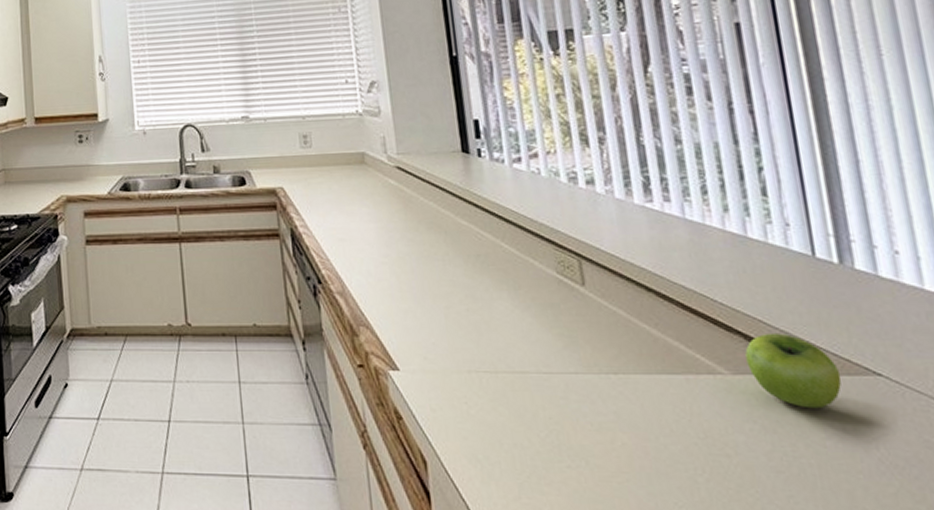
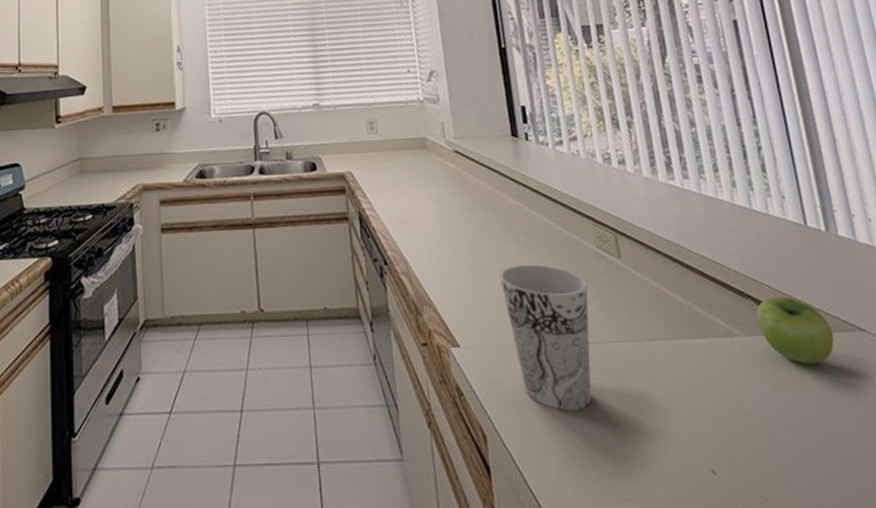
cup: none [445,288,546,442] -> present [500,264,592,411]

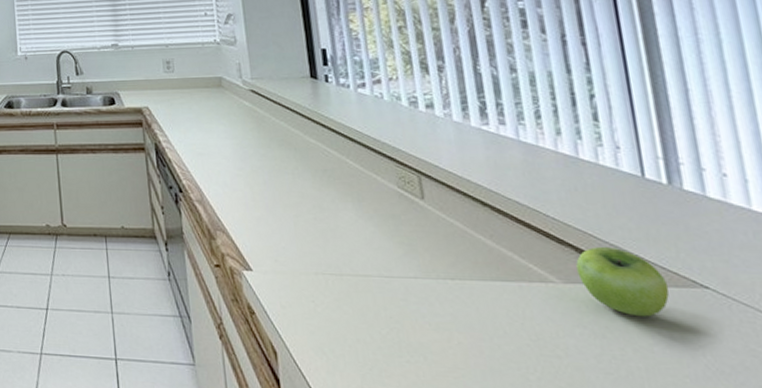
cup: present [500,264,592,411] -> none [294,199,387,338]

